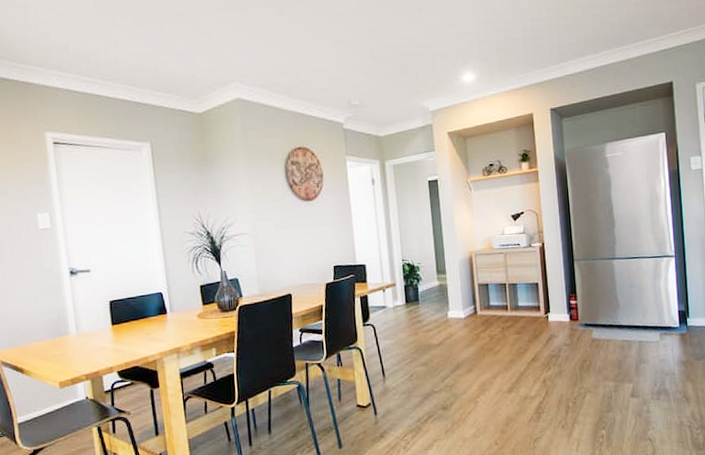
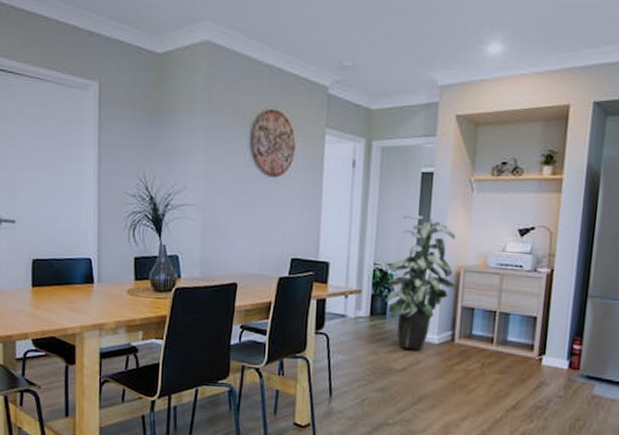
indoor plant: none [411,215,473,326] -> present [385,213,458,350]

